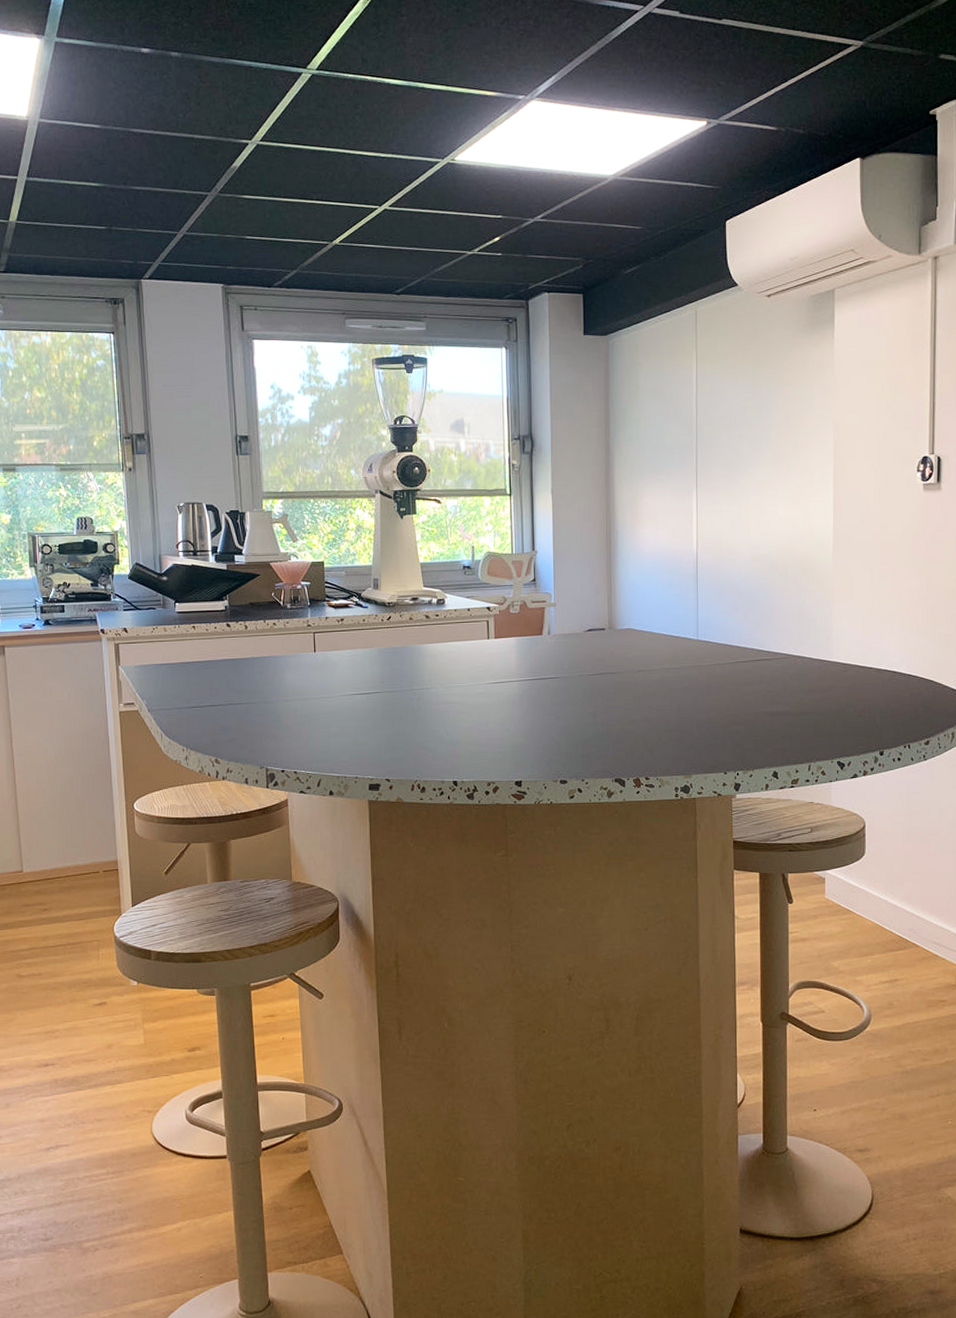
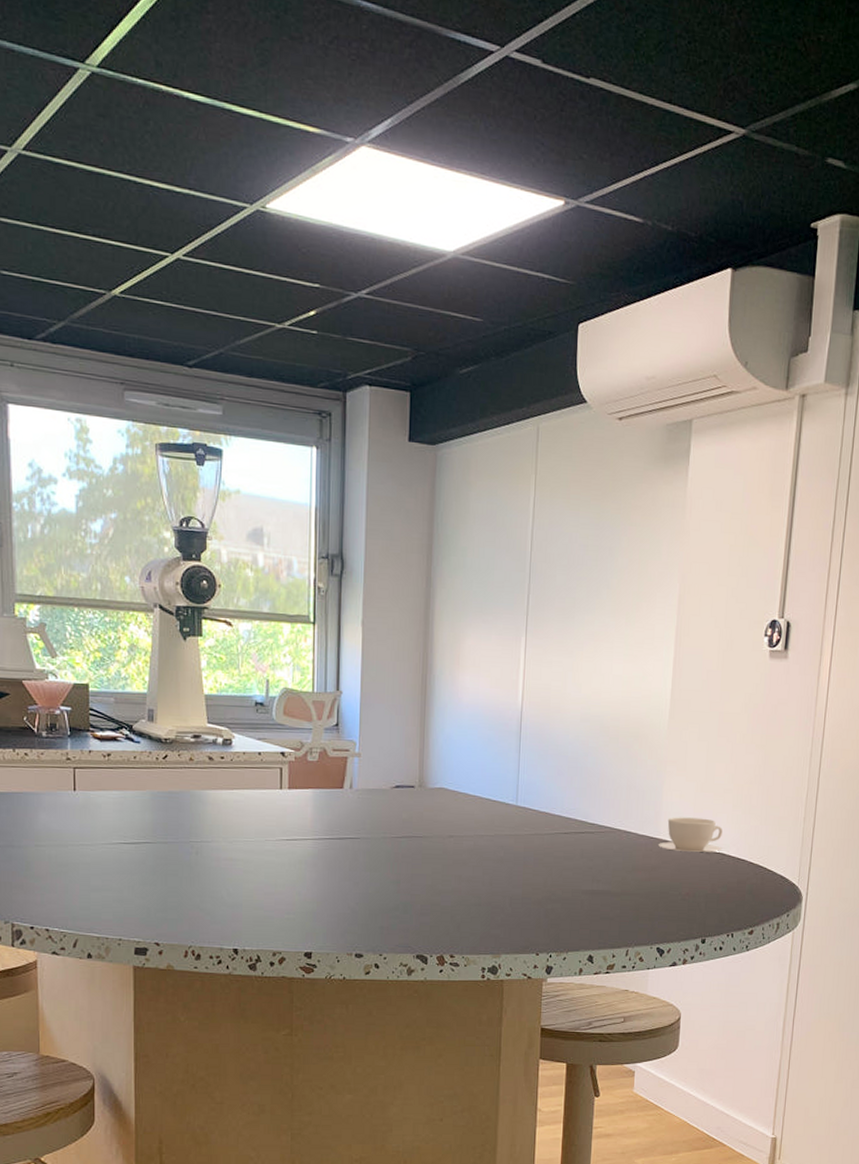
teacup: none [831,640,893,671] -> present [657,817,723,852]

